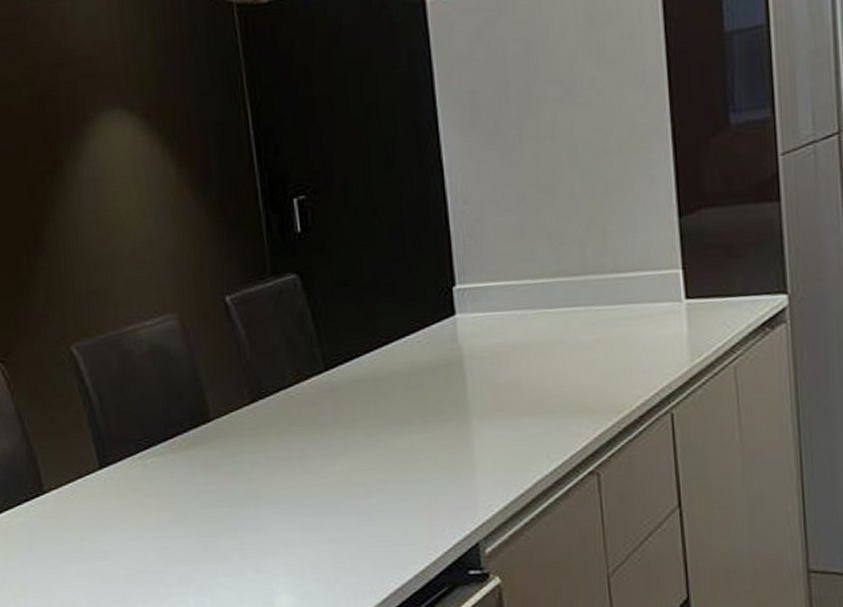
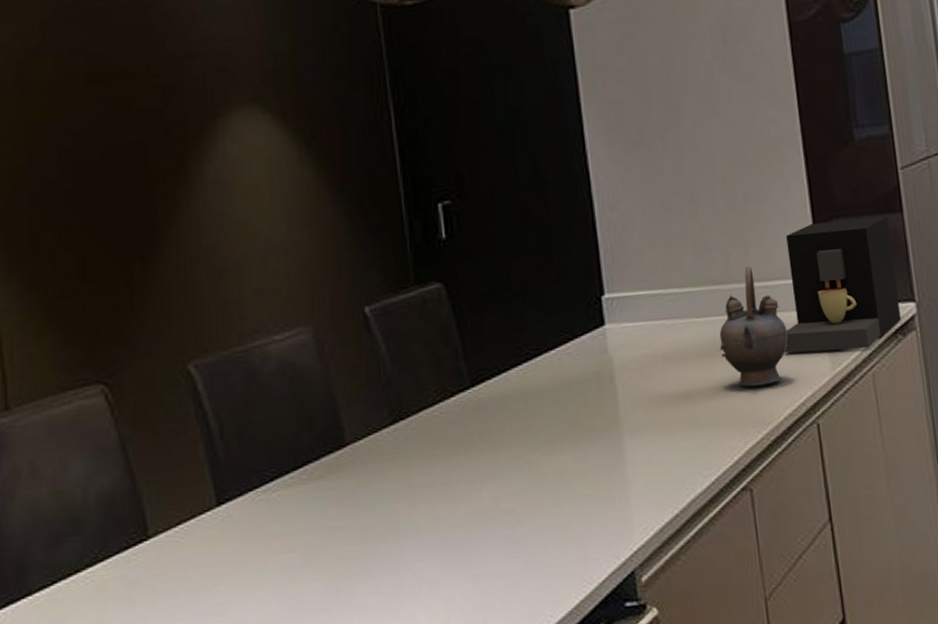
teapot: none [572,258,644,377] -> present [719,266,788,387]
coffee maker: none [639,205,771,344] -> present [784,216,902,353]

